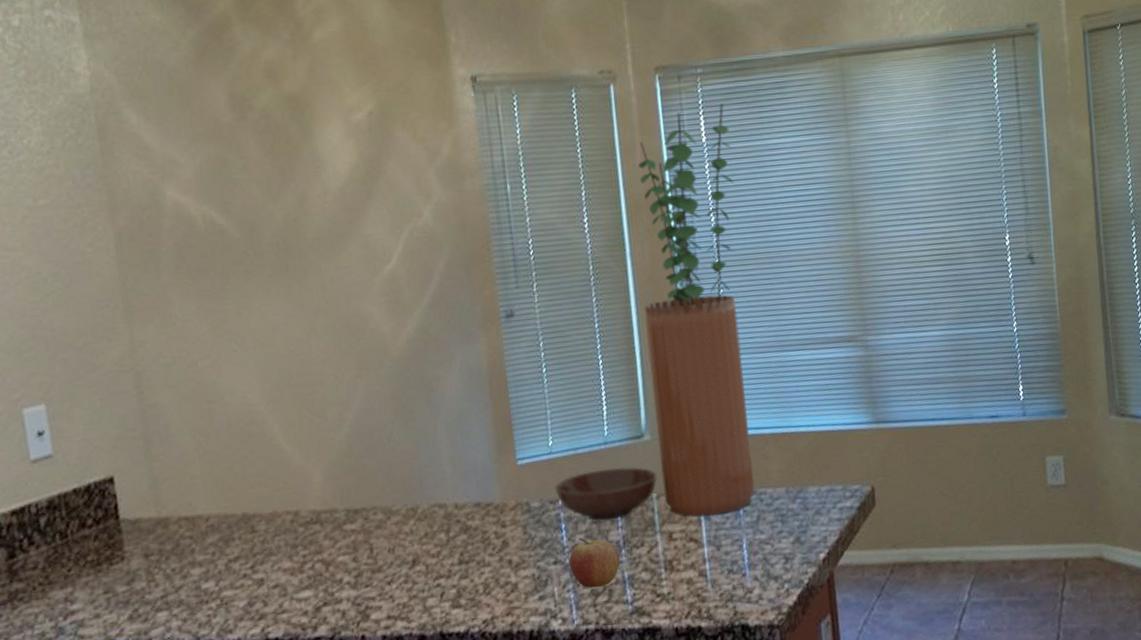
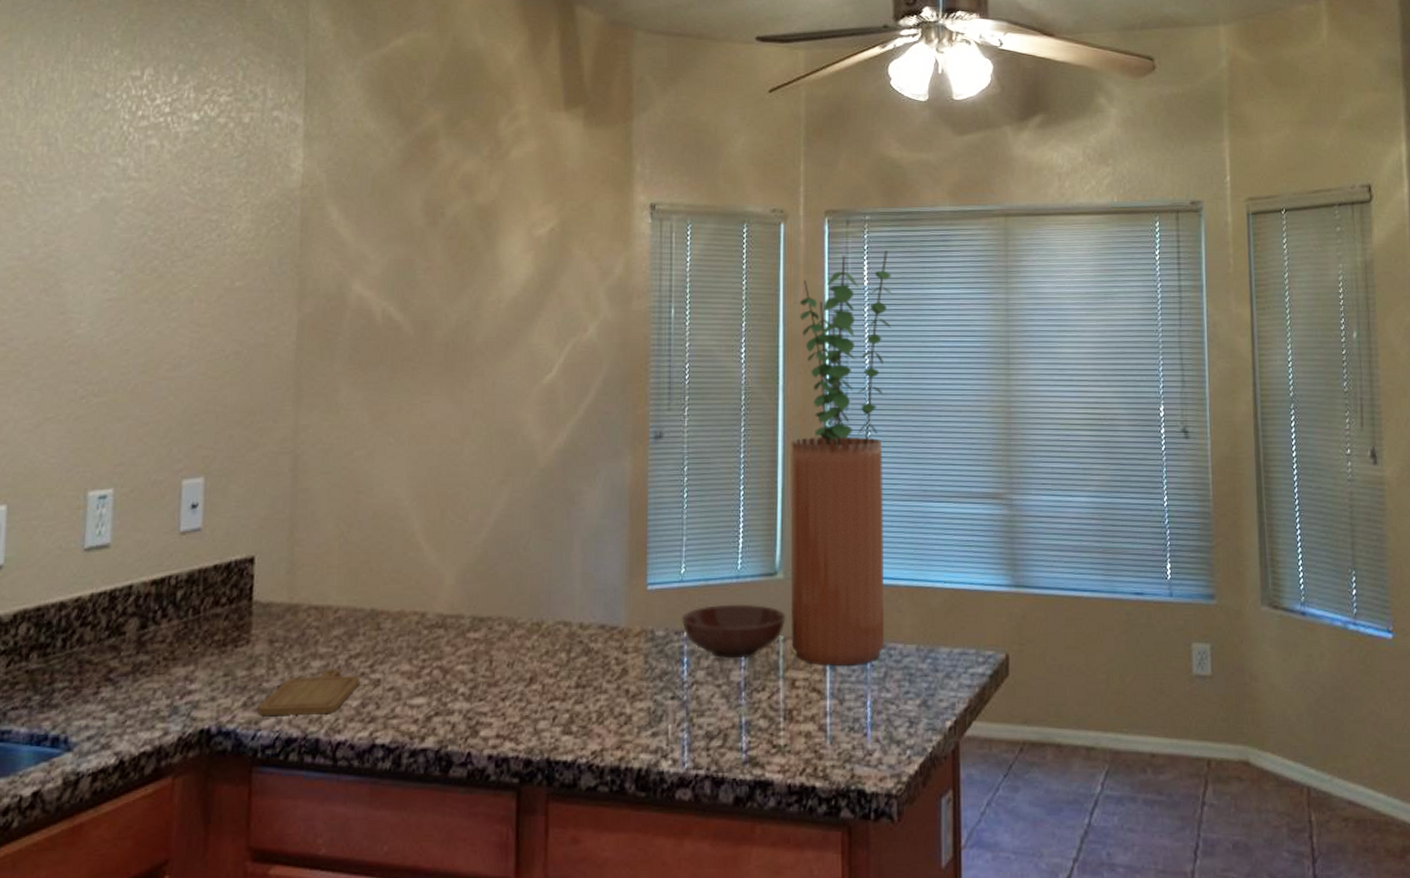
chopping board: none [144,574,244,626] -> present [257,669,360,715]
fruit: present [568,538,620,588] -> none [686,674,739,730]

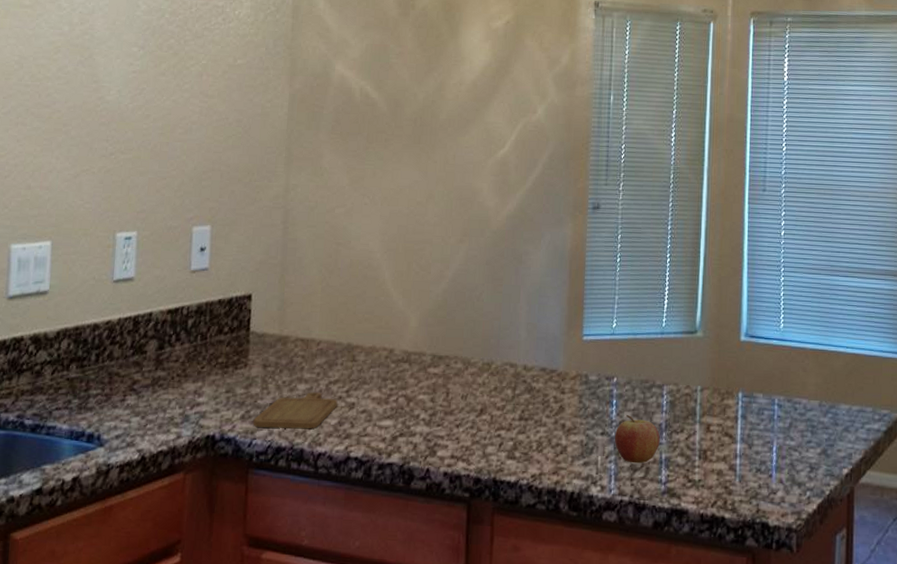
bowl: present [681,604,787,659] -> none [611,356,705,404]
fruit: none [686,674,739,730] -> present [614,415,660,464]
vase: present [790,251,891,666] -> none [707,50,809,416]

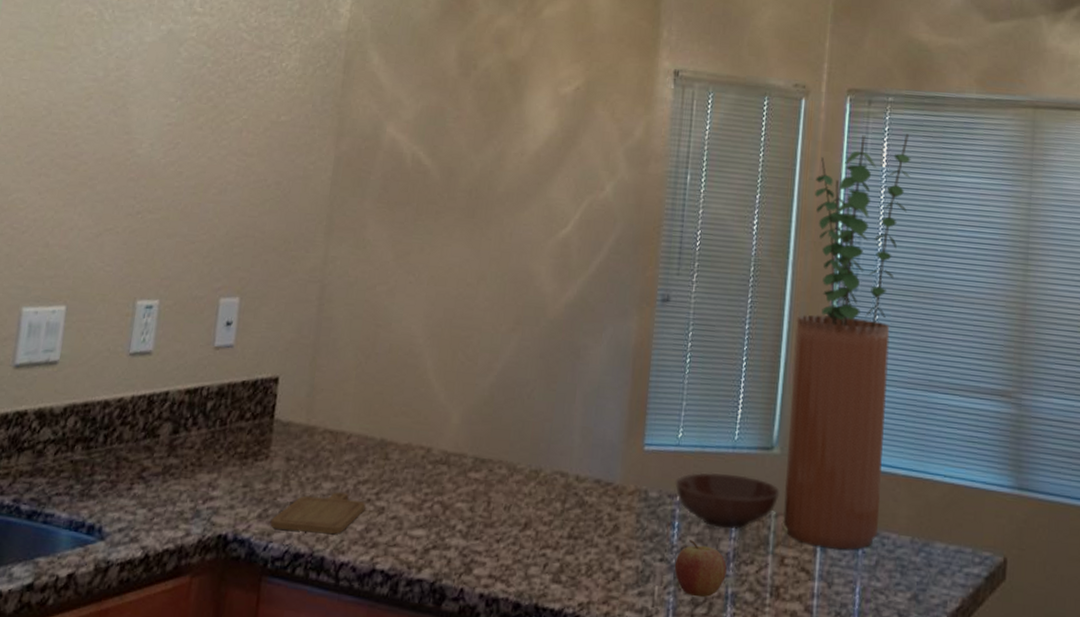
bowl: none [611,356,705,404] -> present [674,472,781,529]
vase: none [707,50,809,416] -> present [783,134,911,550]

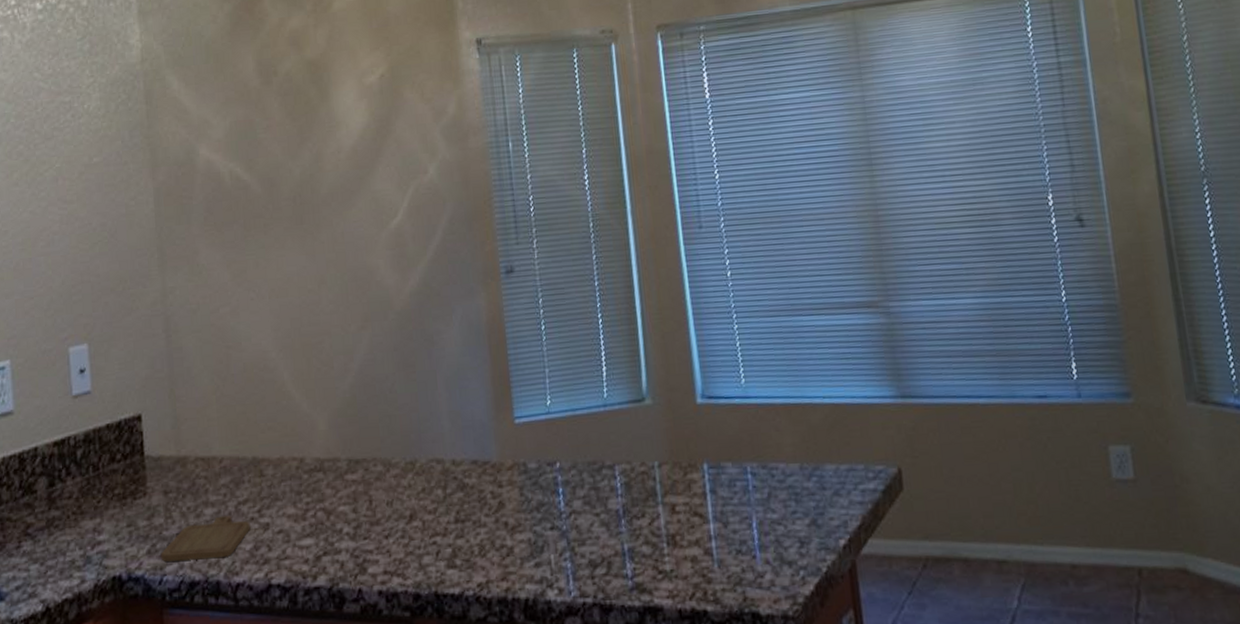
bowl: present [674,472,781,529] -> none [551,431,660,488]
fruit: present [674,540,727,598] -> none [566,504,620,559]
vase: present [783,134,911,550] -> none [640,60,765,489]

